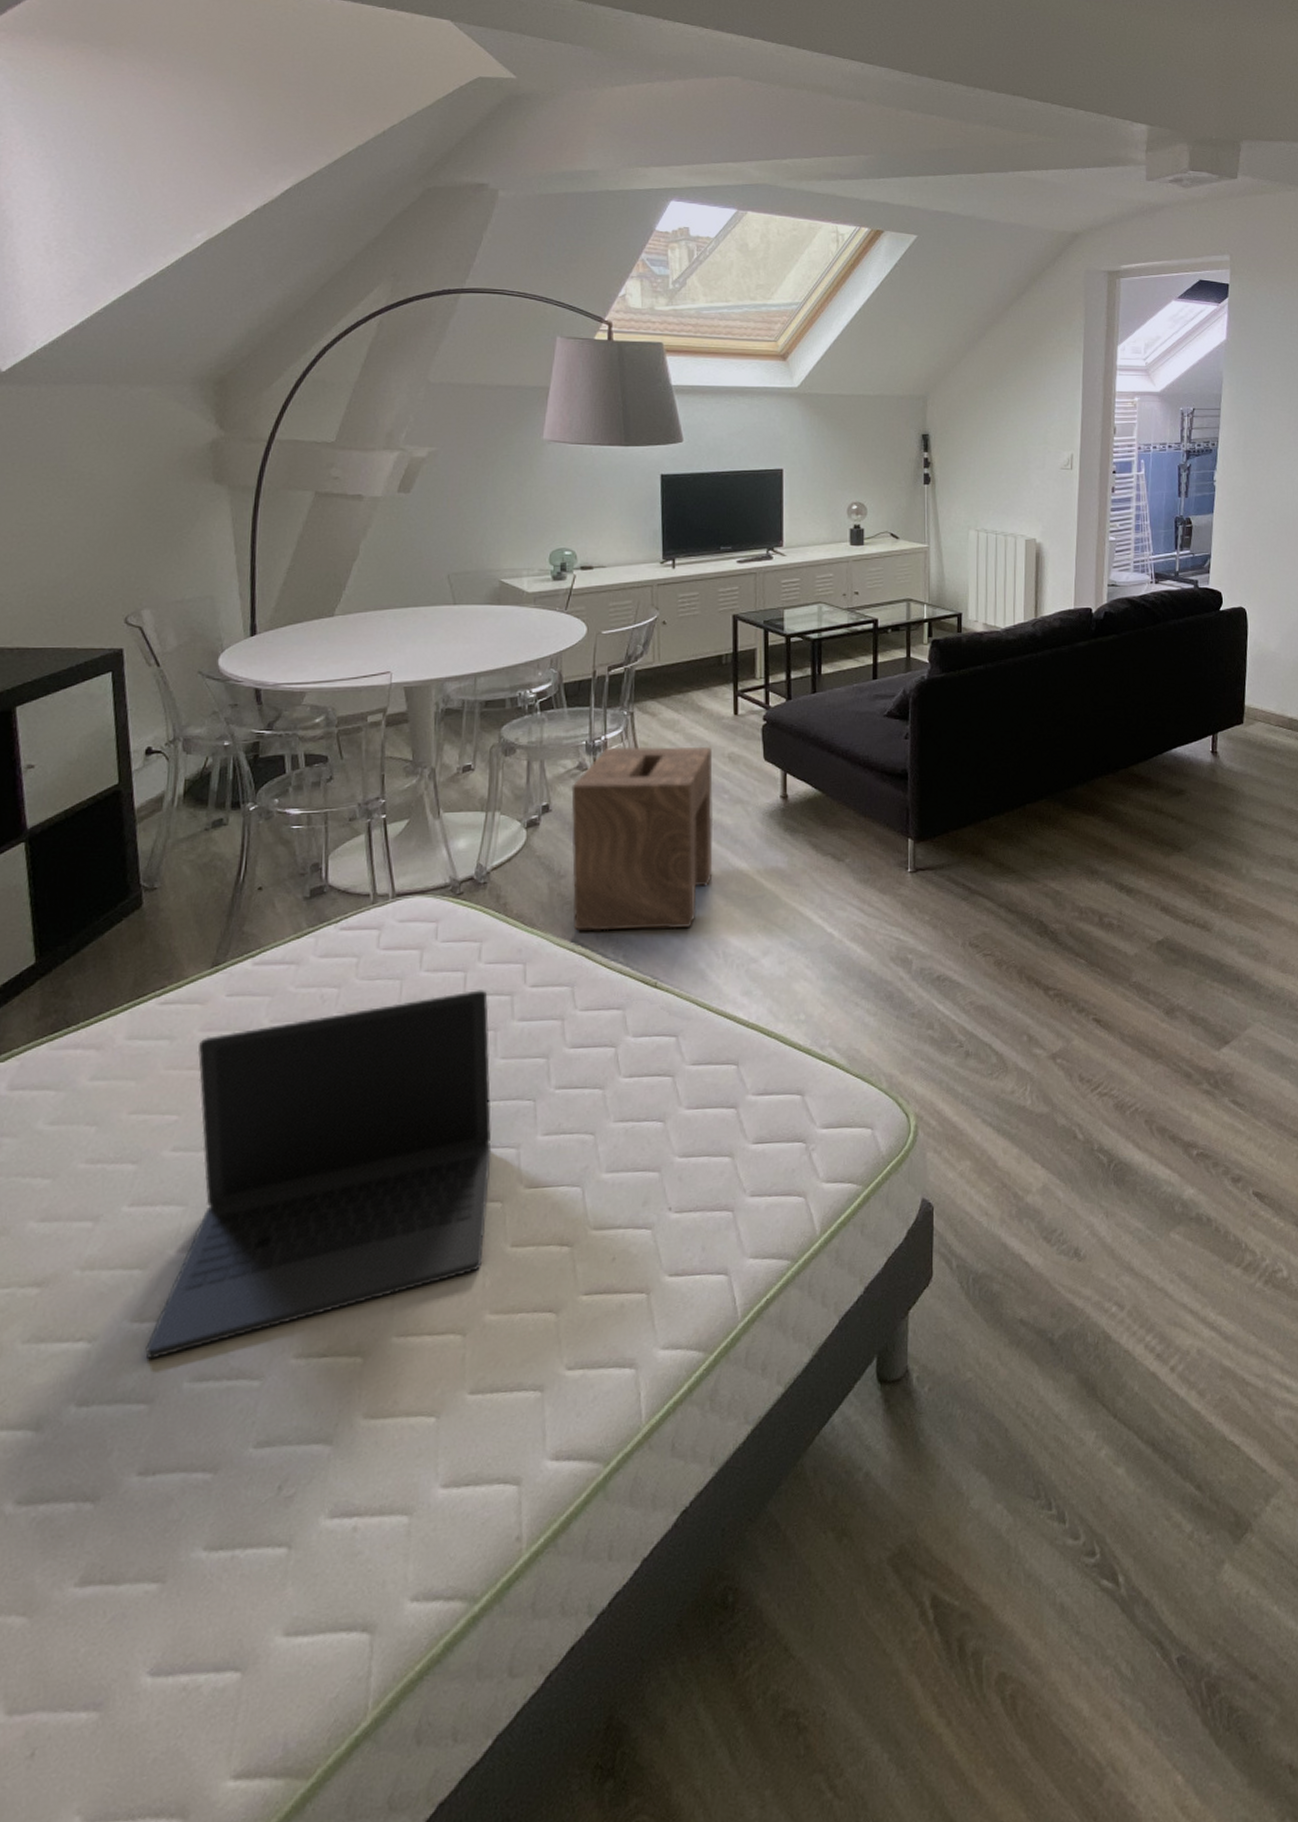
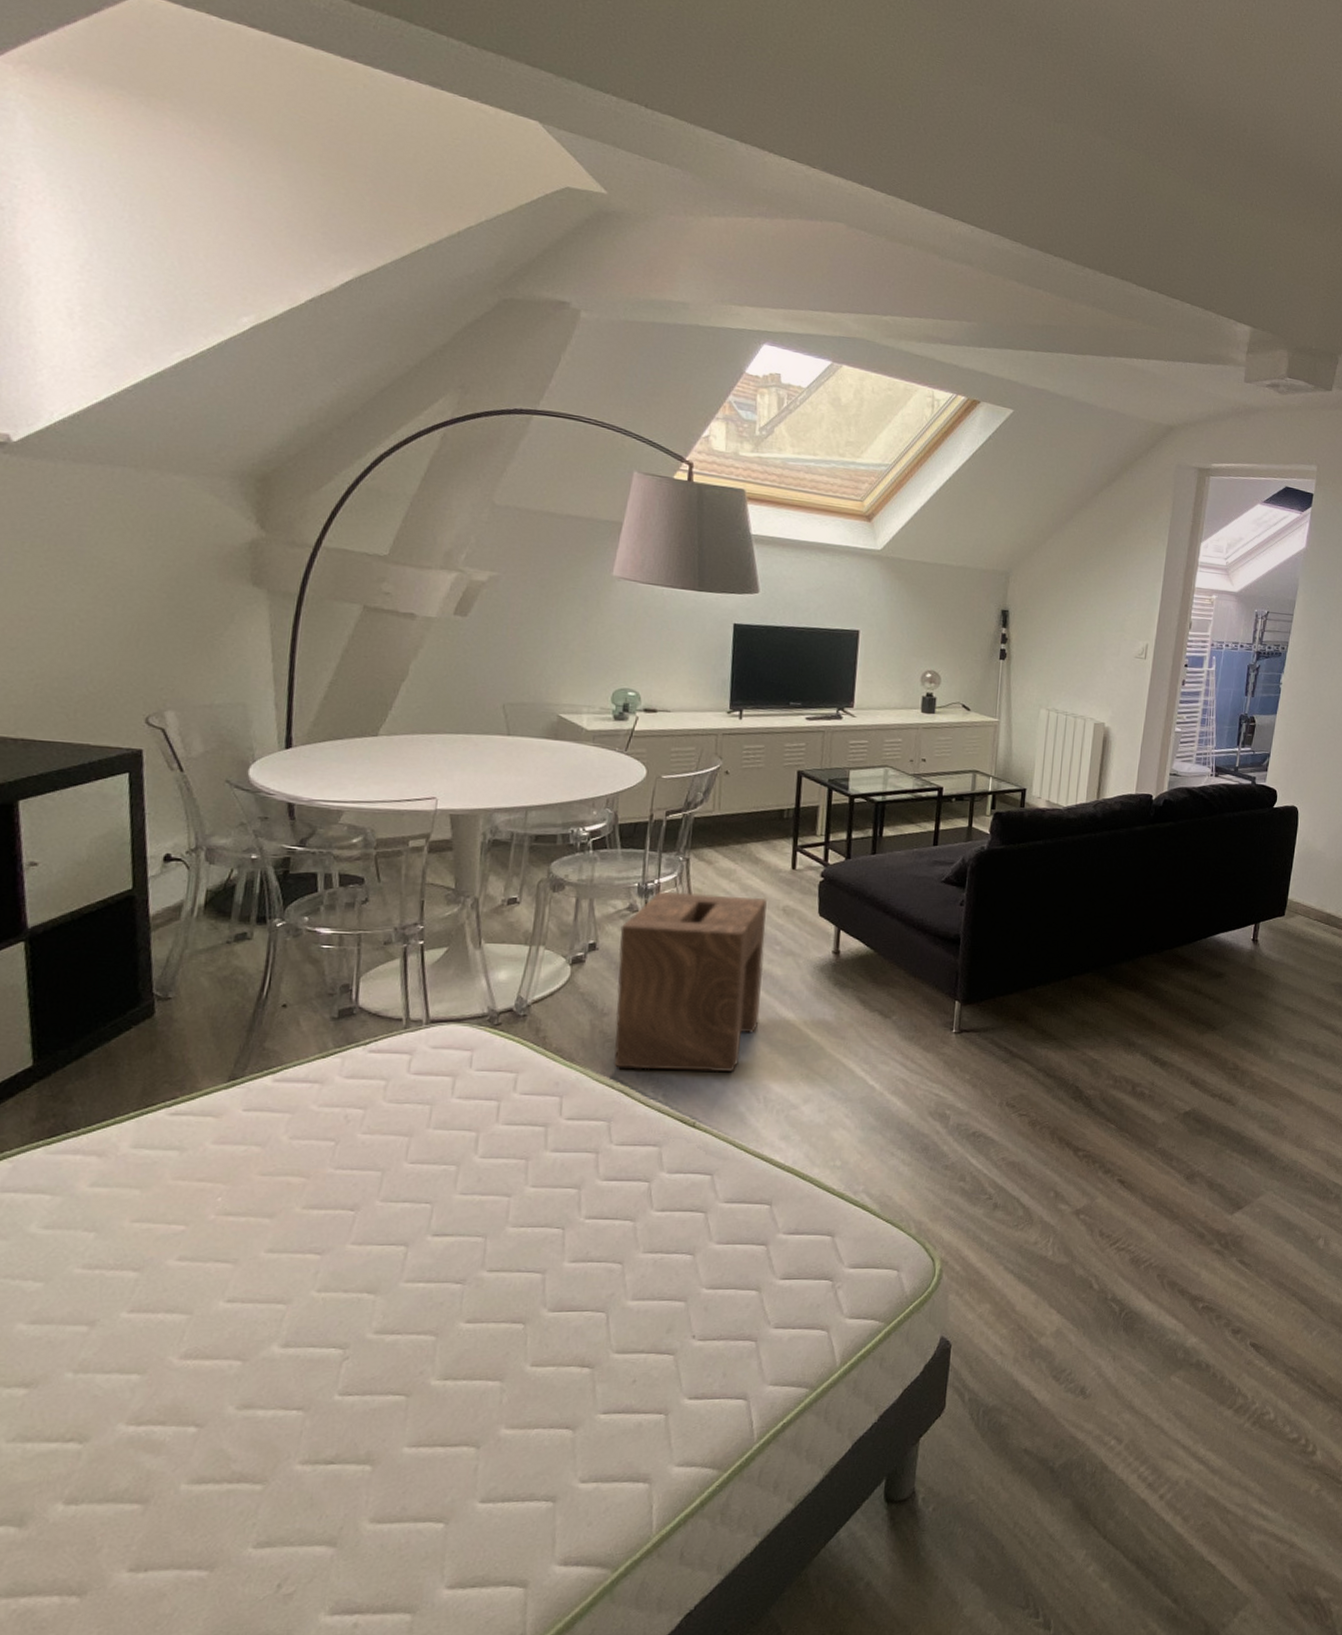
laptop: present [145,990,492,1359] -> none [141,1119,522,1461]

